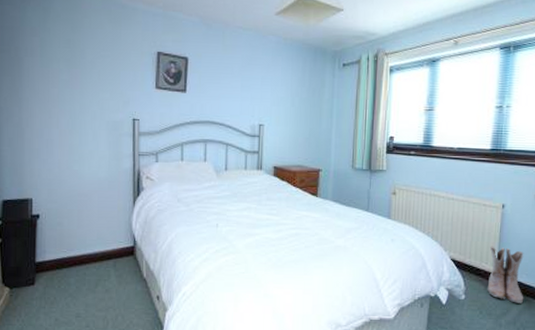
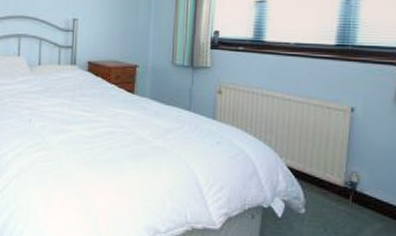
boots: present [487,246,524,303] -> none [333,154,381,223]

